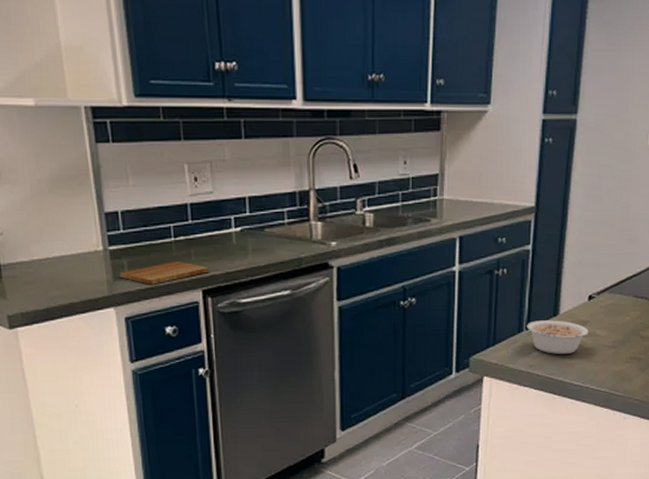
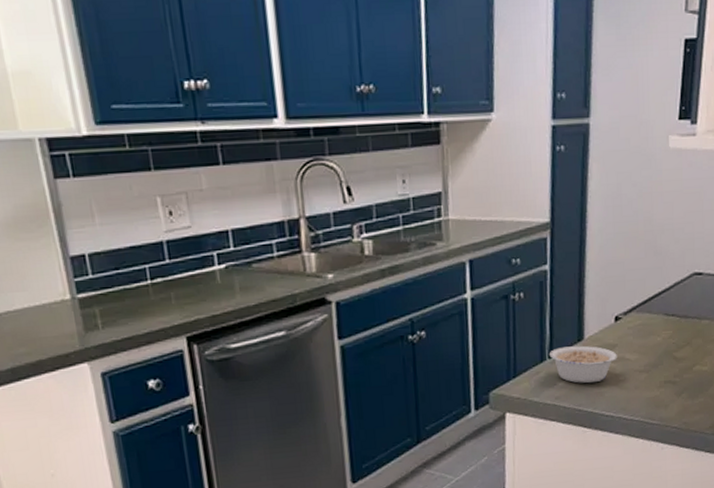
cutting board: present [120,261,209,285] -> none [91,306,193,335]

